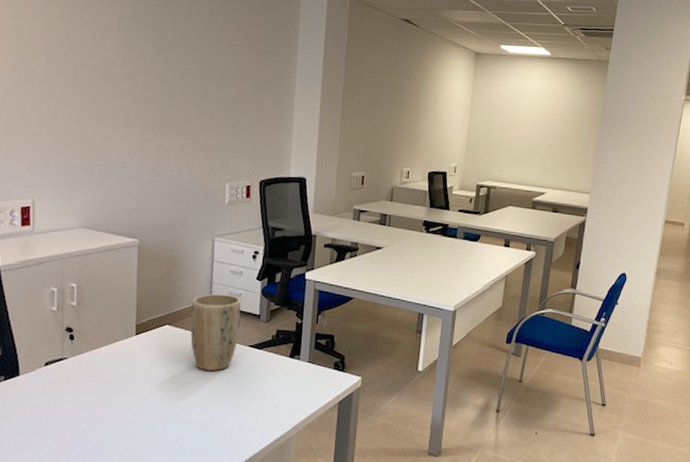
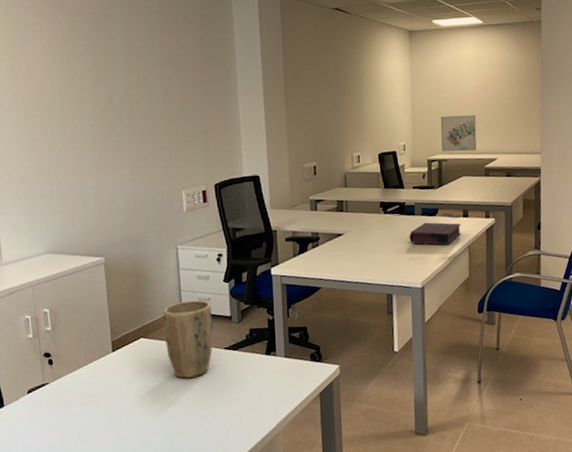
book: none [448,240,504,272] -> present [409,213,462,245]
wall art: none [492,143,531,182] -> present [440,115,477,152]

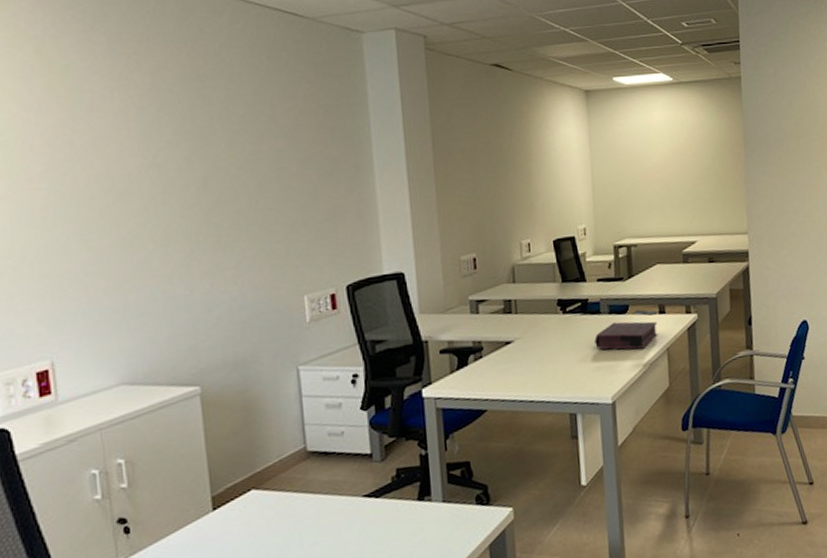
plant pot: present [163,300,214,378] -> none [281,435,349,539]
wall art: present [440,115,477,152] -> none [627,189,672,235]

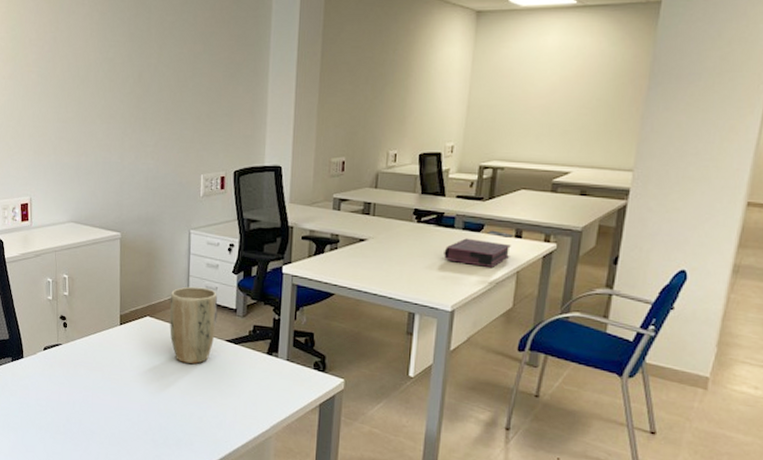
plant pot: none [281,435,349,539] -> present [169,286,218,364]

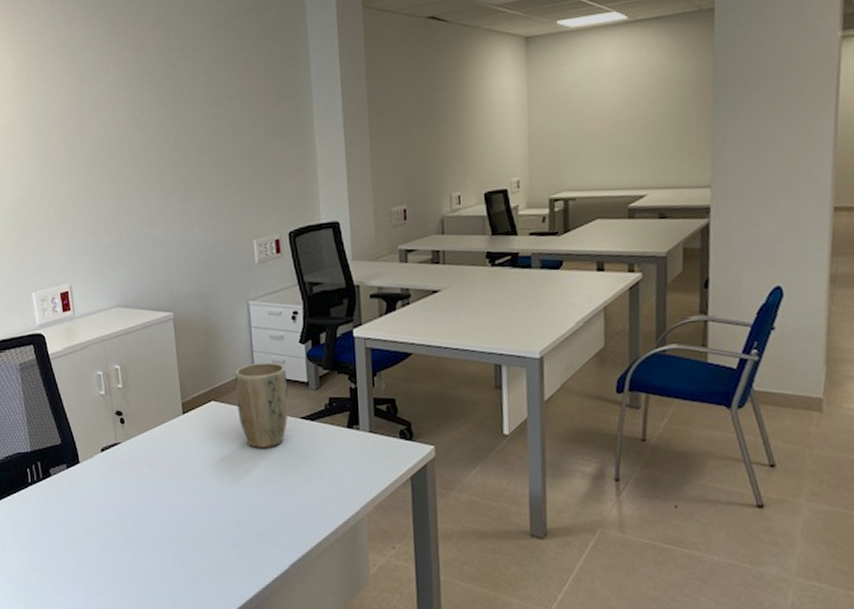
book: present [444,230,514,267] -> none [524,265,596,306]

